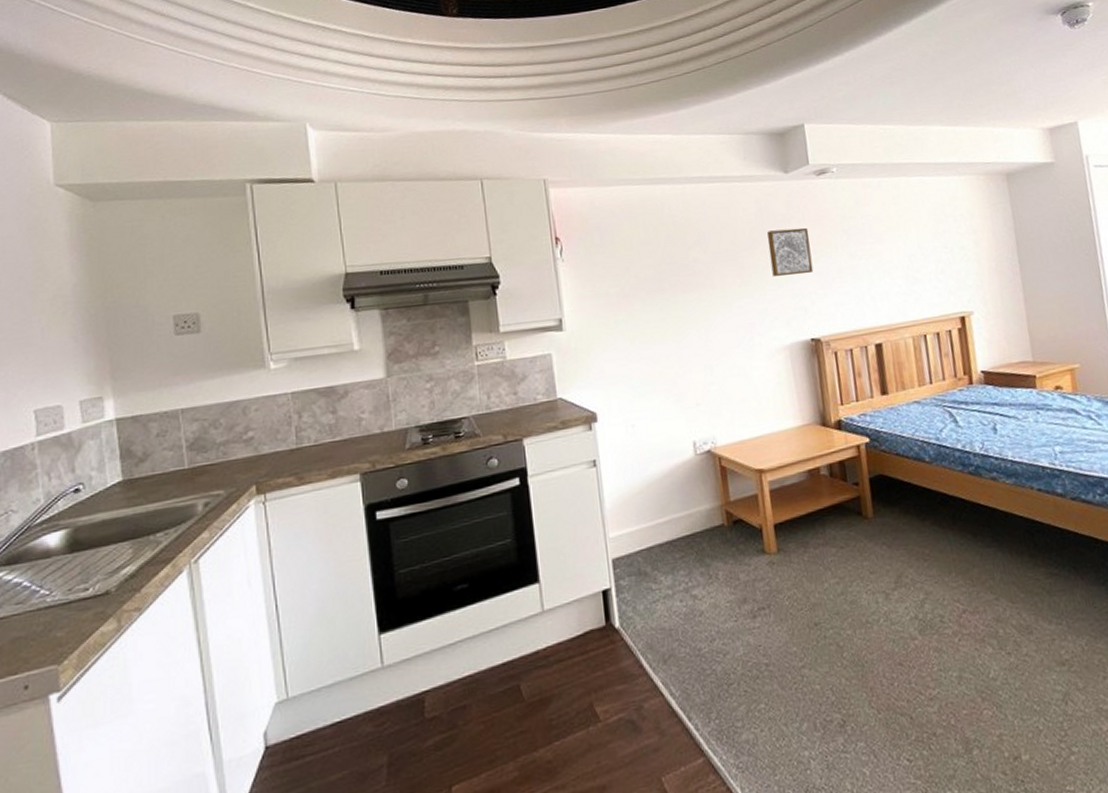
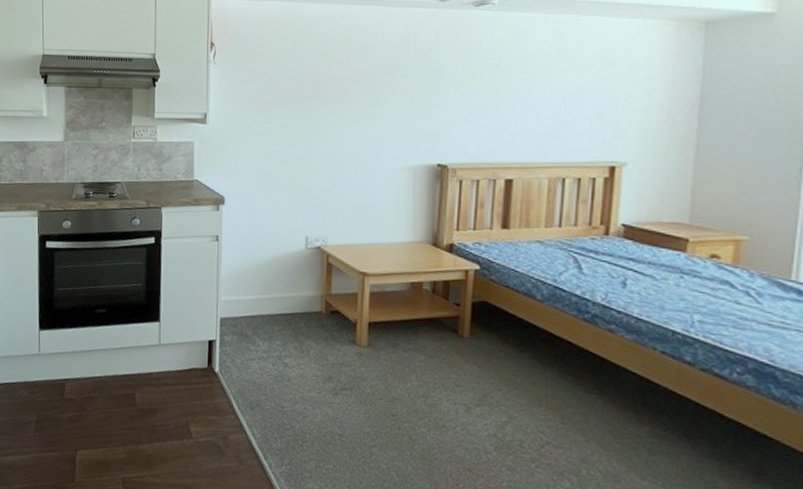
wall art: present [767,227,814,277] -> none [409,57,455,102]

